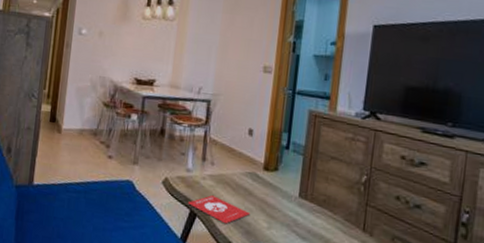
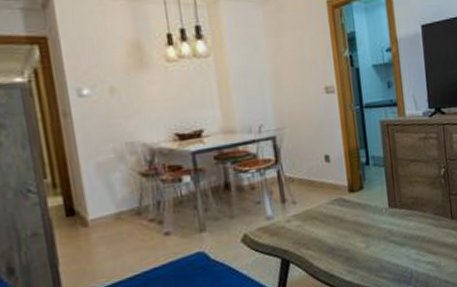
book: present [187,195,251,224] -> none [276,235,346,260]

